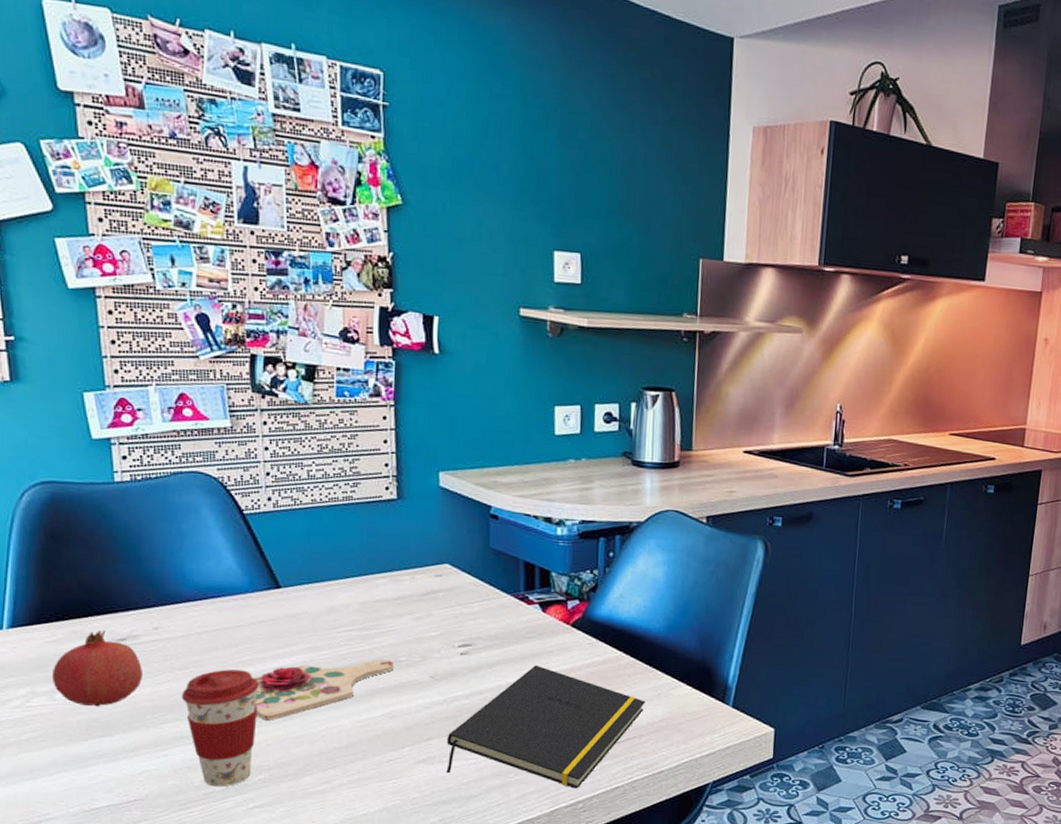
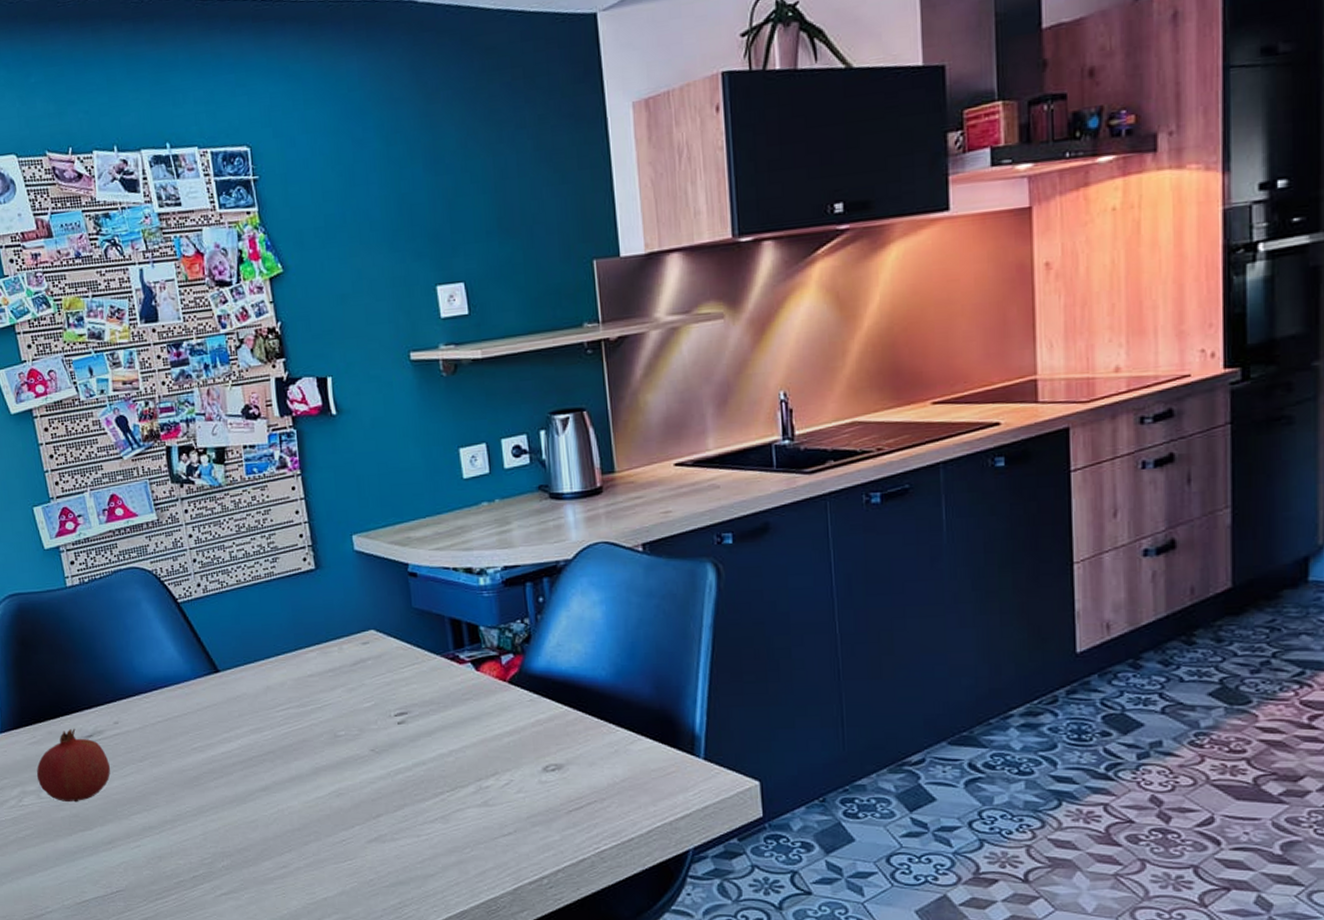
coffee cup: present [181,669,259,787] -> none [144,757,215,875]
cutting board: present [254,659,393,721] -> none [206,736,334,806]
notepad: present [446,665,645,789] -> none [395,729,602,863]

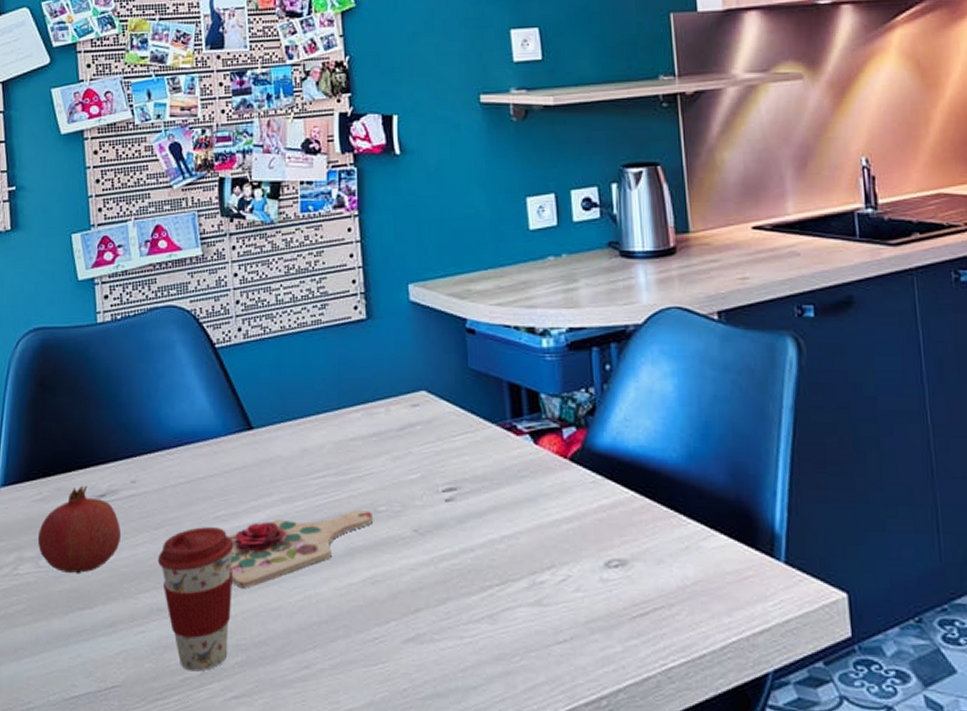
coffee cup: none [144,757,215,875] -> present [157,527,234,672]
cutting board: none [206,736,334,806] -> present [228,510,372,588]

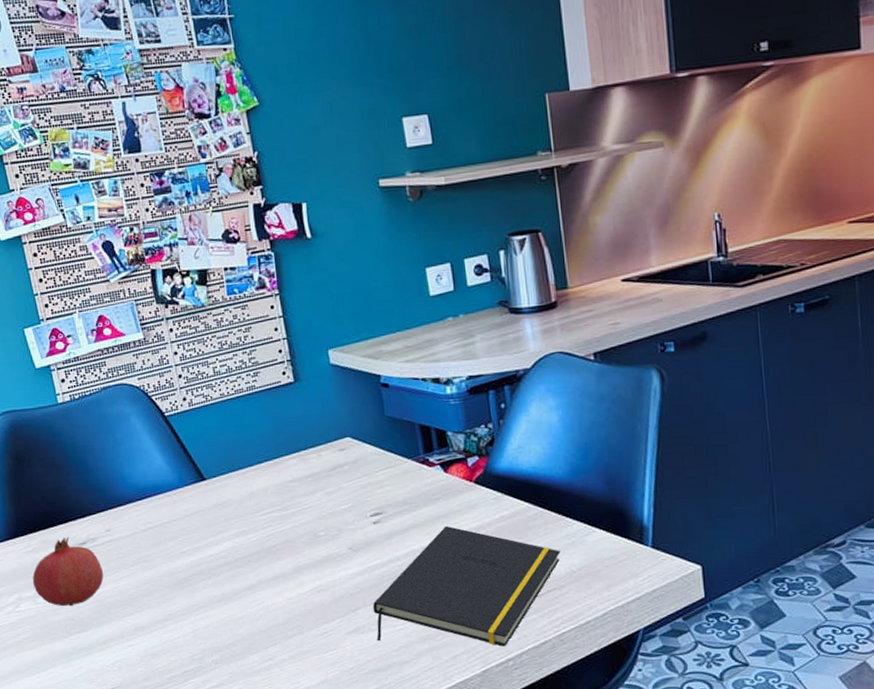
coffee cup: present [157,527,234,672] -> none [136,560,205,671]
cutting board: present [228,510,372,588] -> none [194,536,314,605]
notepad: none [437,513,671,679] -> present [372,526,560,647]

